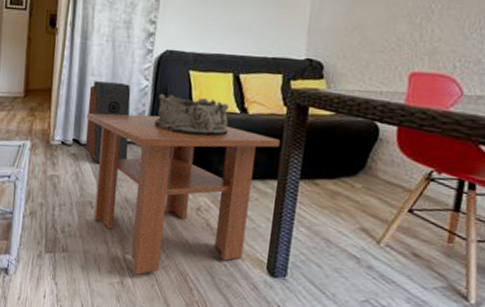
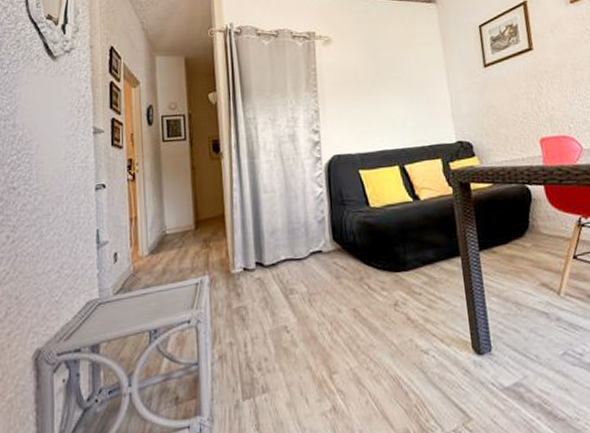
speaker: present [86,81,131,162] -> none [264,194,316,281]
coffee table: present [87,113,280,275] -> none [266,215,454,395]
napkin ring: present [154,94,229,136] -> none [334,193,407,233]

